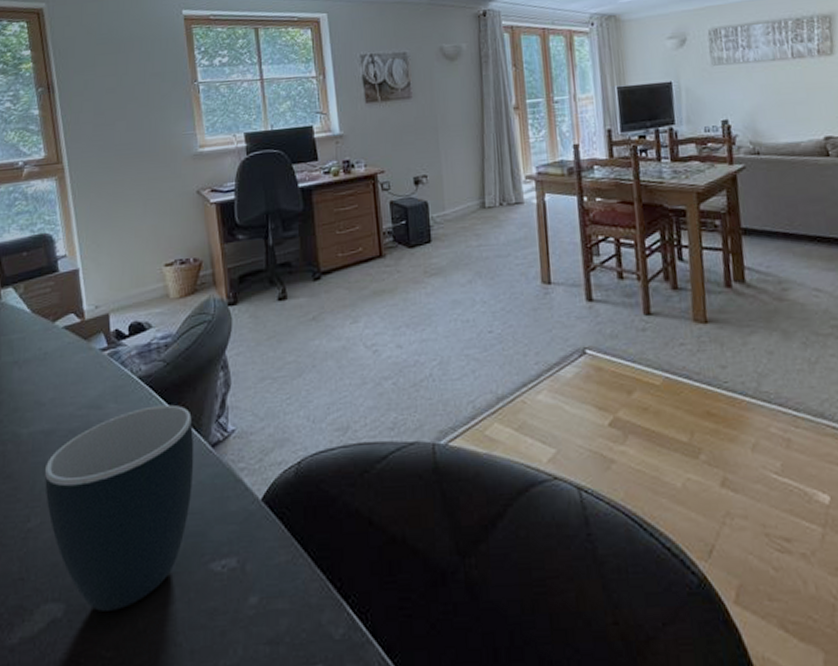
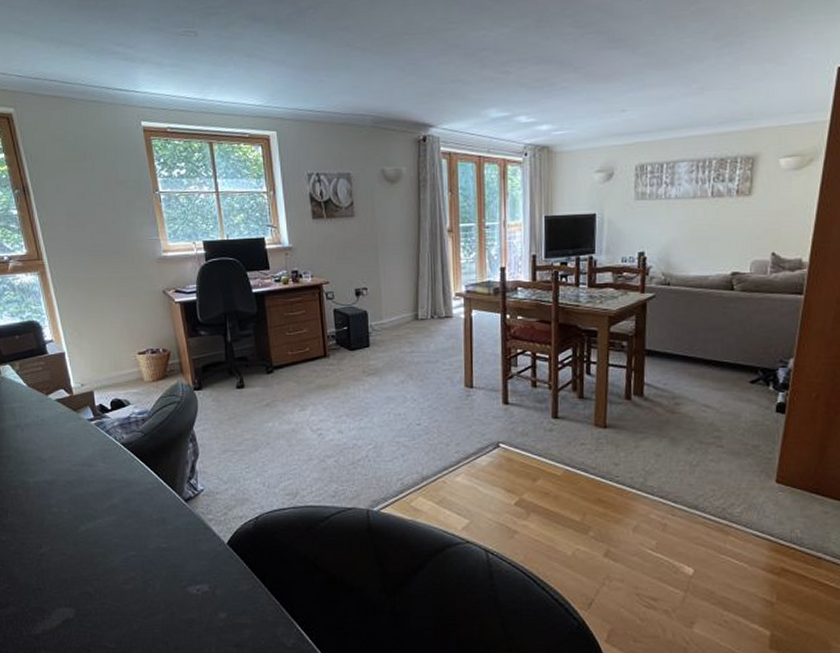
mug: present [45,404,194,611] -> none [51,467,171,616]

